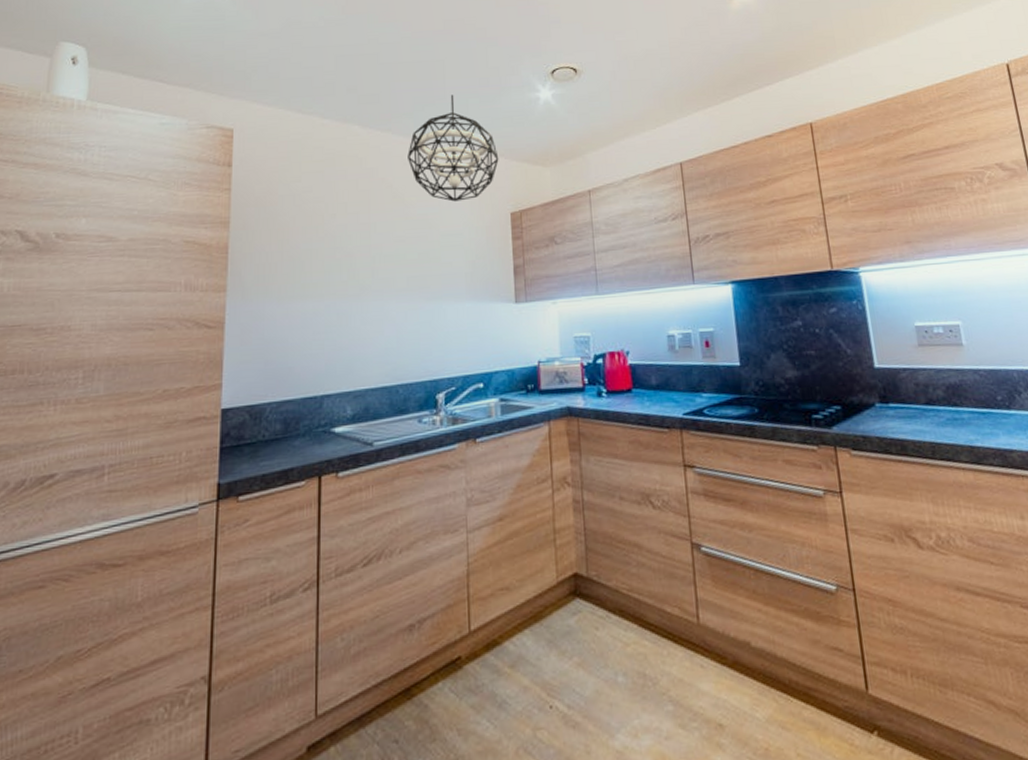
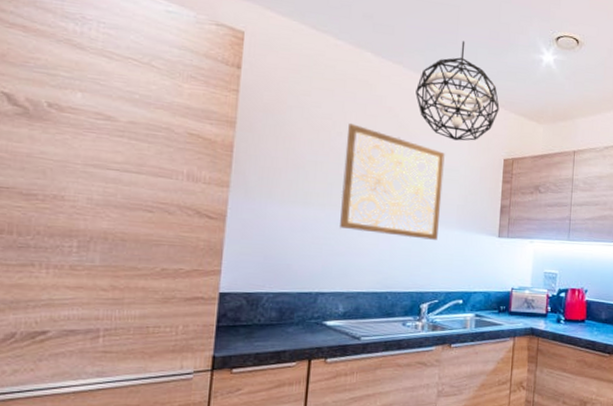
wall art: none [339,203,447,319] -> present [340,124,445,240]

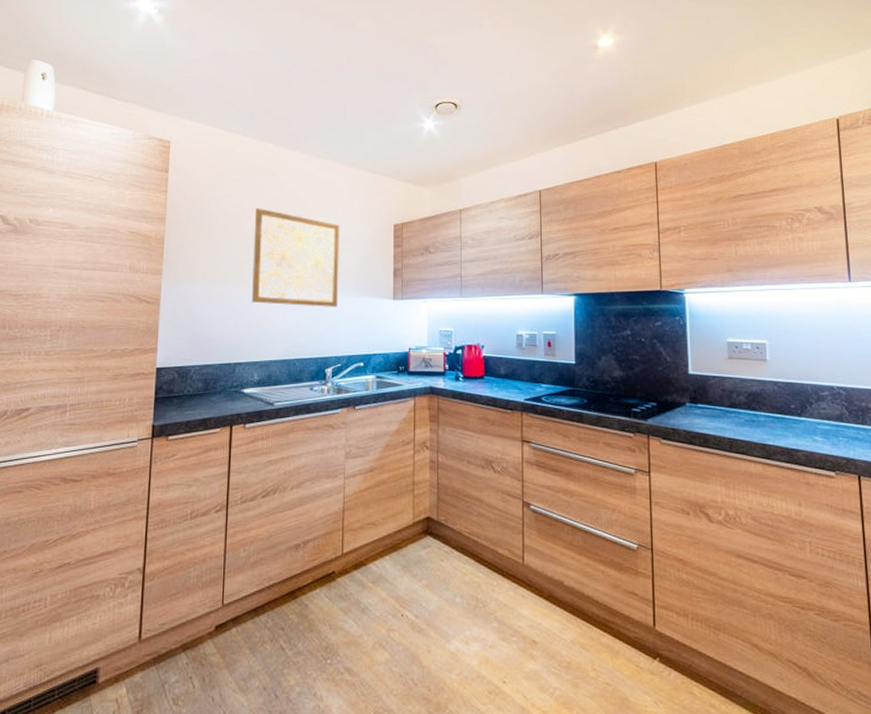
pendant light: present [416,41,500,141] -> none [311,121,387,212]

